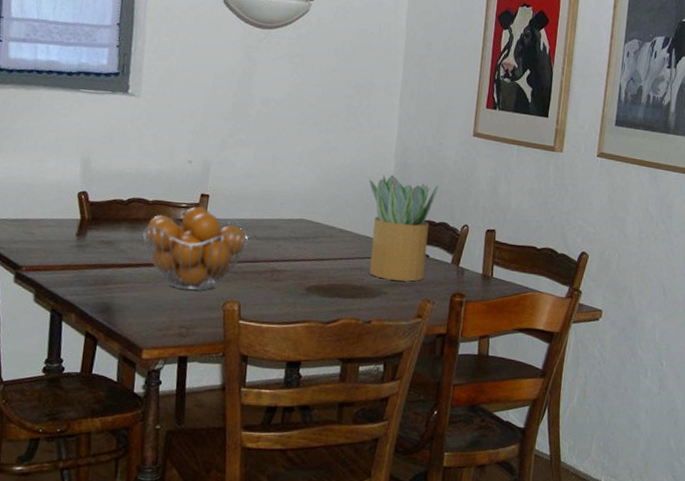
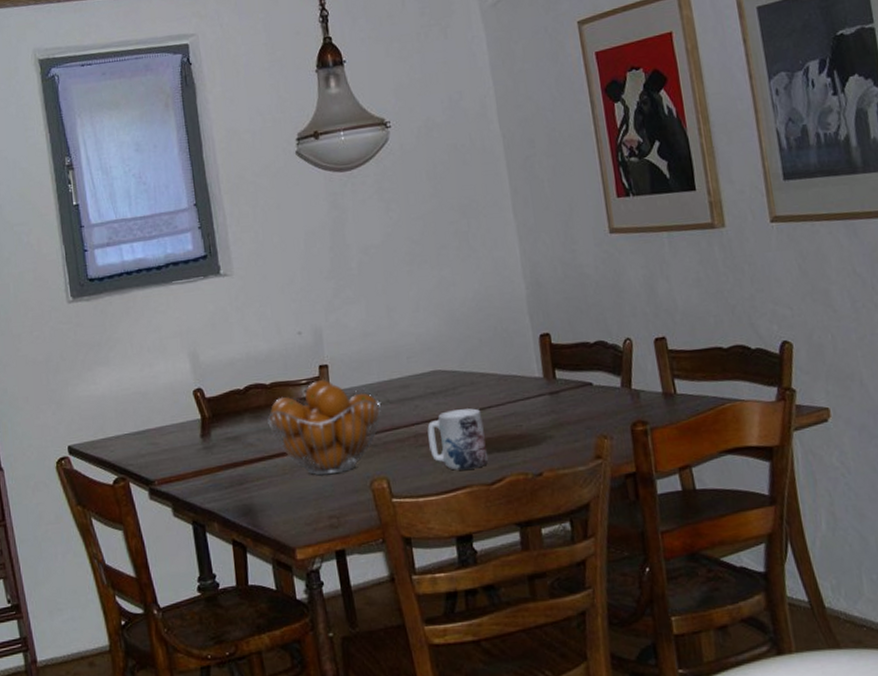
mug: none [281,255,333,308] -> present [427,408,489,470]
potted plant: present [369,174,439,282] -> none [501,298,593,421]

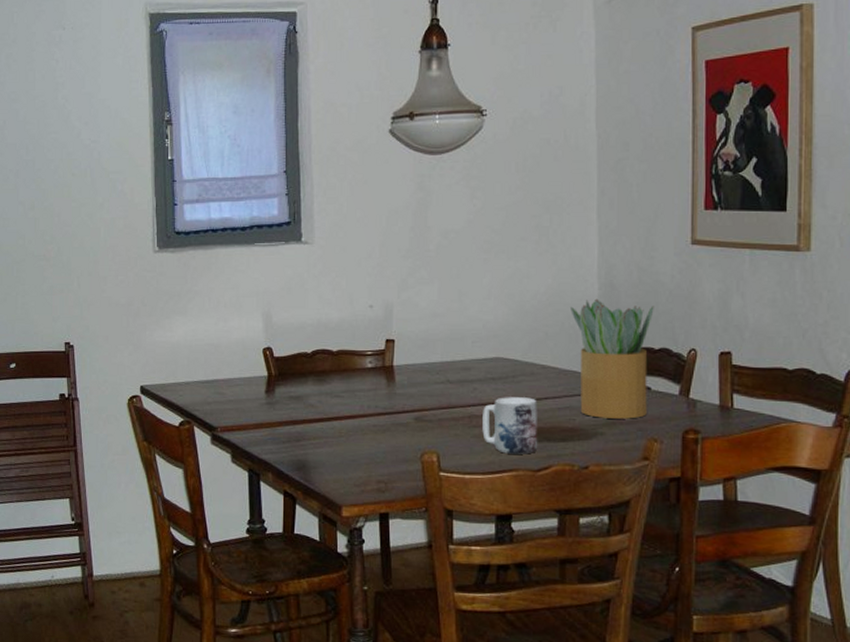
fruit basket: present [267,379,382,476] -> none [330,352,441,443]
potted plant: none [501,298,593,421] -> present [571,298,654,419]

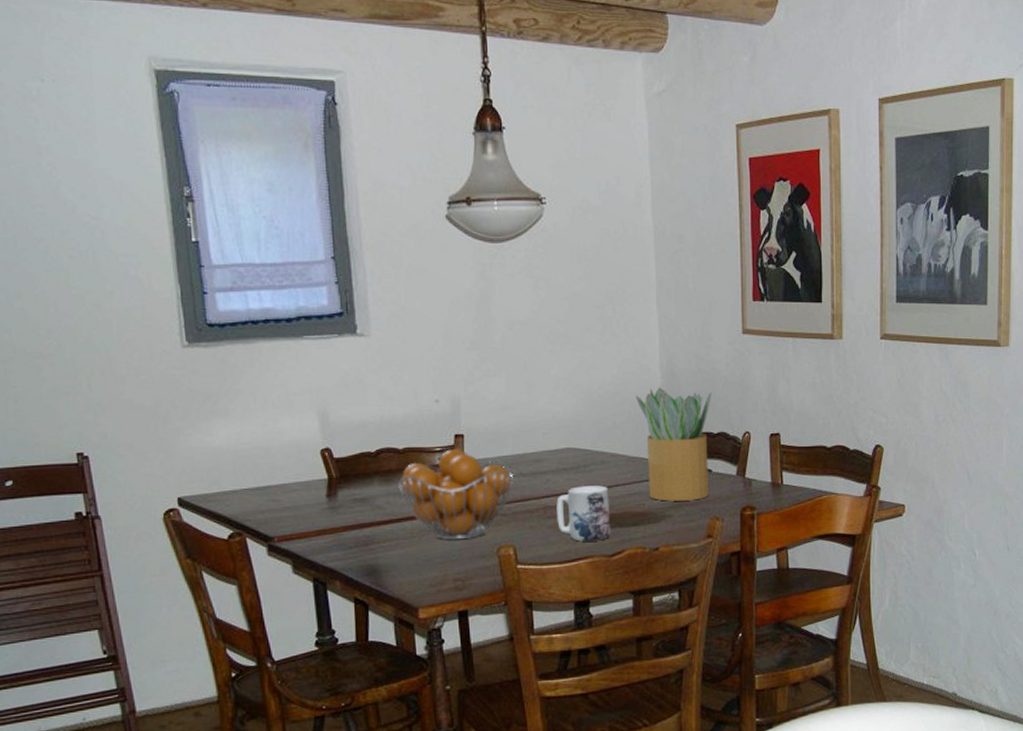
fruit basket: none [330,352,441,443] -> present [398,448,514,540]

